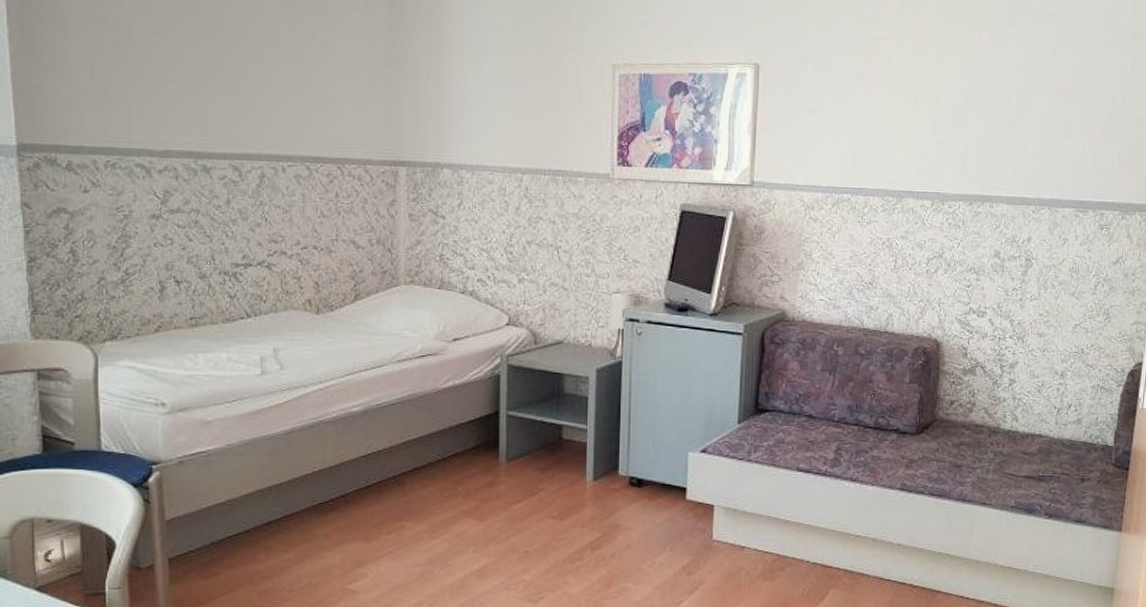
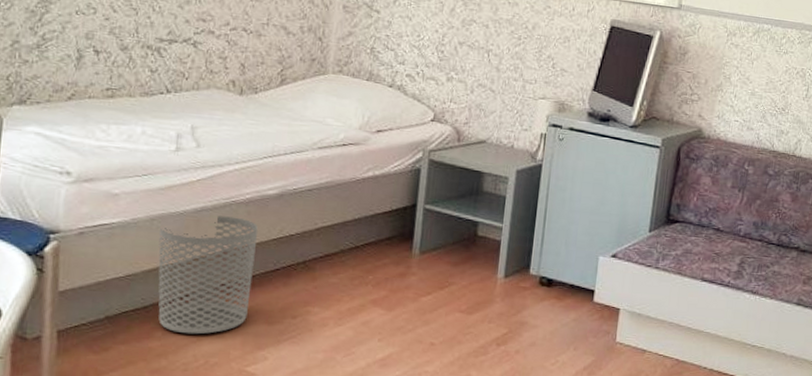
waste bin: none [252,436,346,555] -> present [158,216,258,335]

